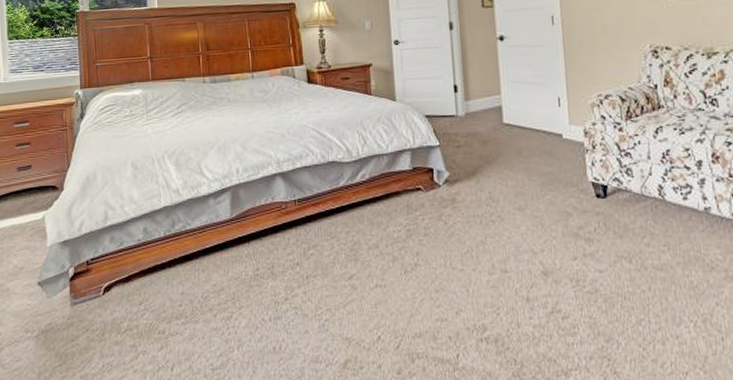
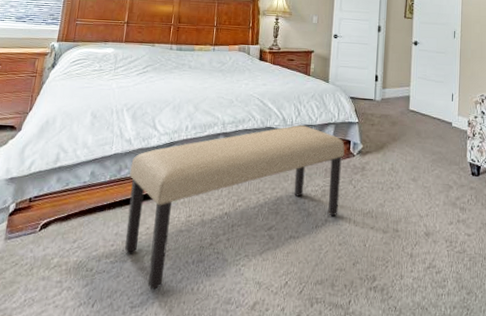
bench: none [184,155,430,351] -> present [125,125,345,291]

